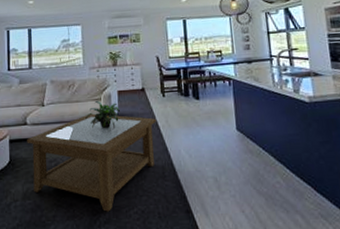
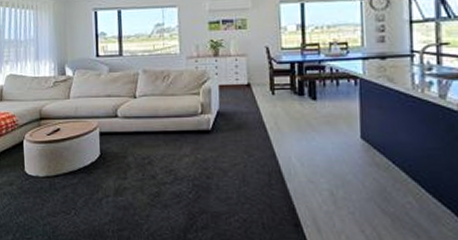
coffee table: present [27,113,156,212] -> none [118,109,263,217]
potted plant: present [85,100,120,130] -> none [182,94,221,129]

